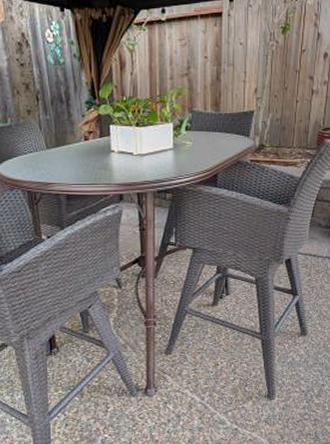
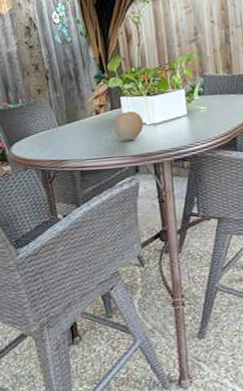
fruit: none [101,140,131,169] -> present [113,111,144,141]

